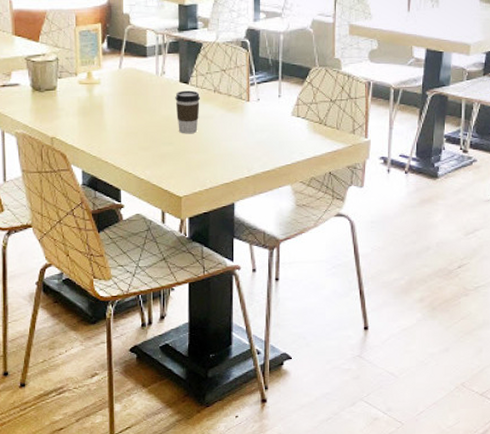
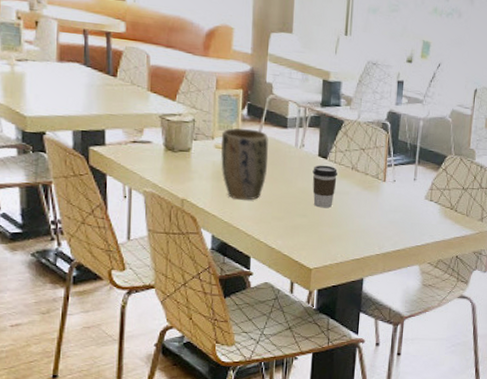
plant pot: none [84,61,130,133] -> present [220,128,268,200]

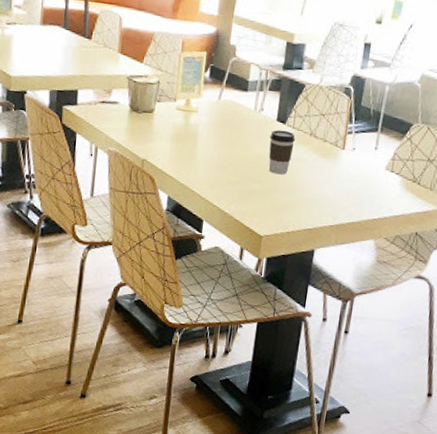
plant pot: present [220,128,268,200] -> none [181,90,229,163]

